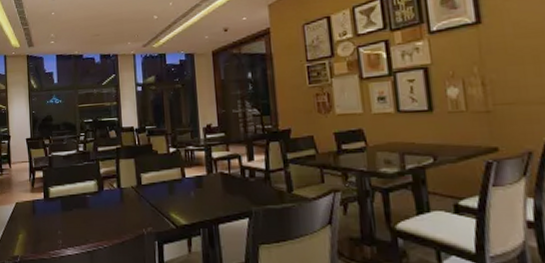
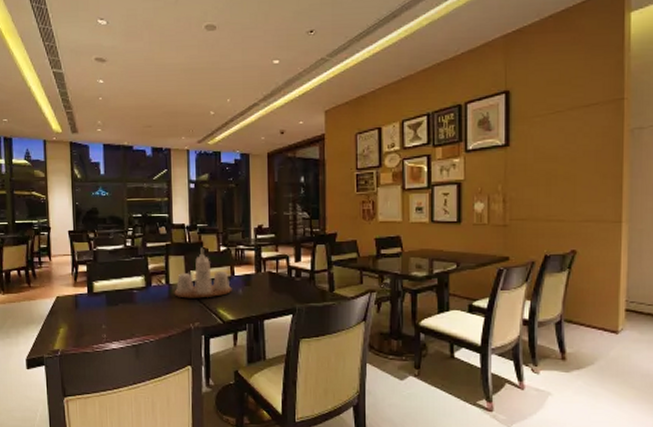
condiment set: none [125,150,184,202] -> present [174,247,232,298]

